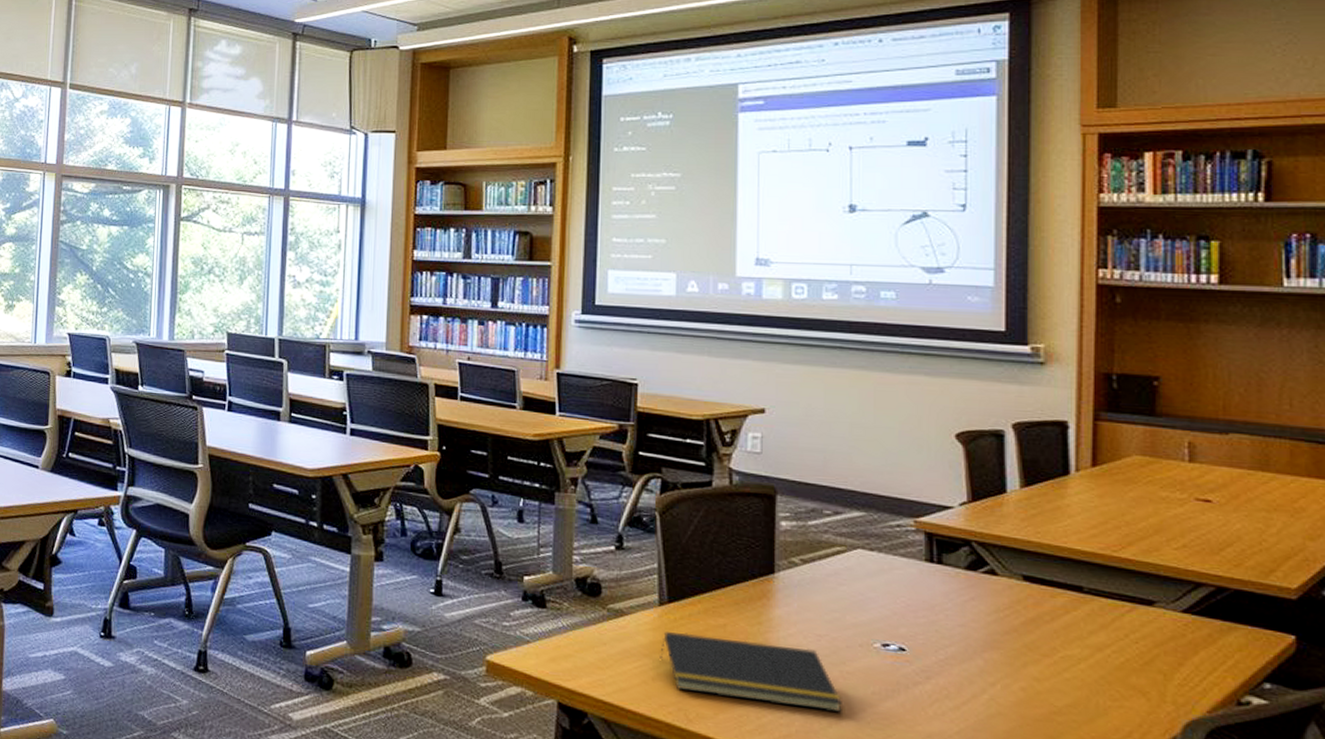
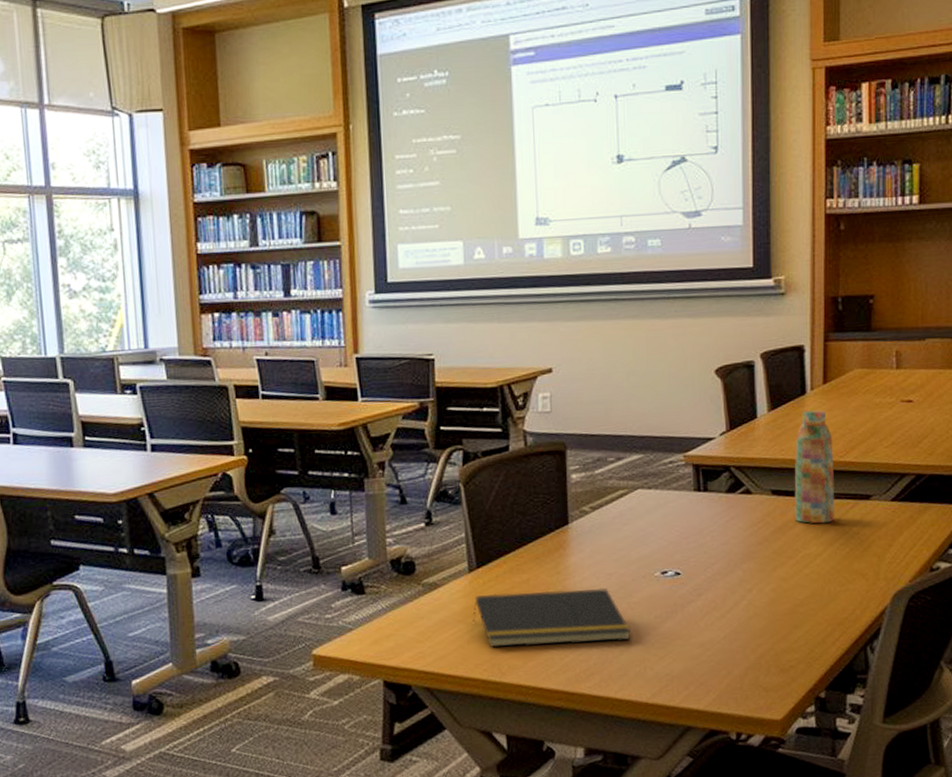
water bottle: none [1052,493,1105,624] -> present [794,410,834,524]

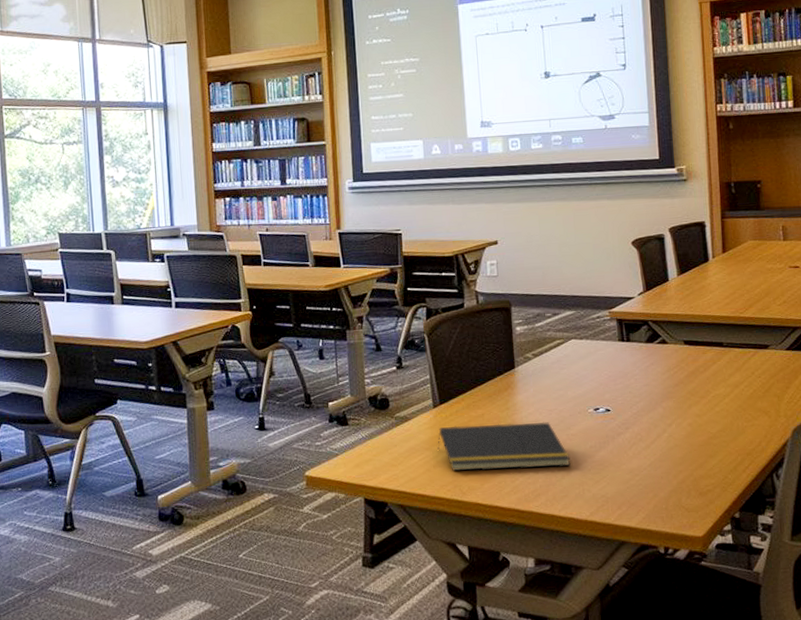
water bottle: present [794,410,834,524] -> none [702,274,738,369]

